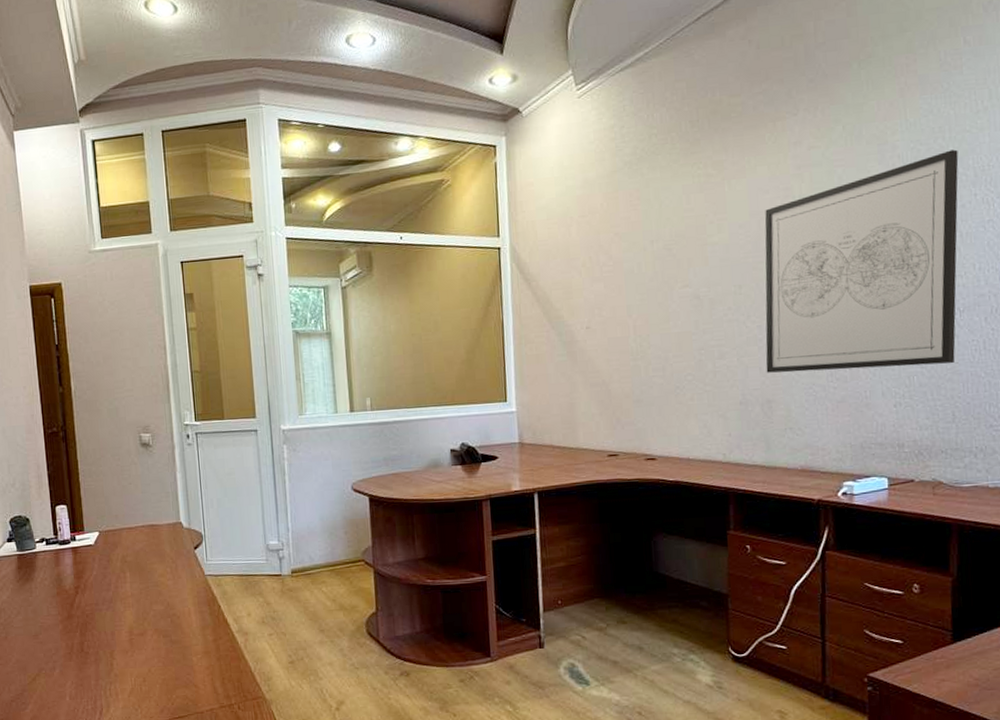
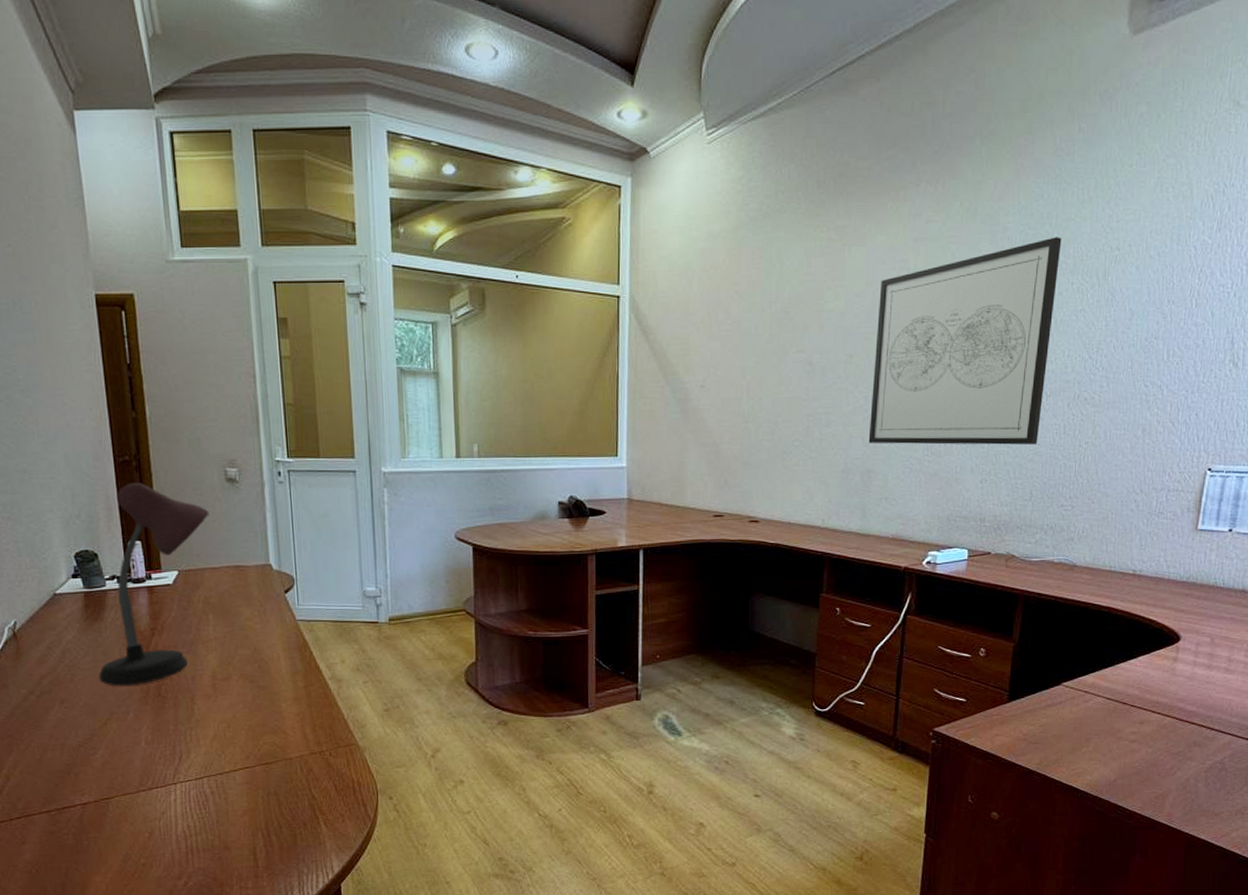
desk lamp: none [29,452,126,643] -> present [98,483,209,686]

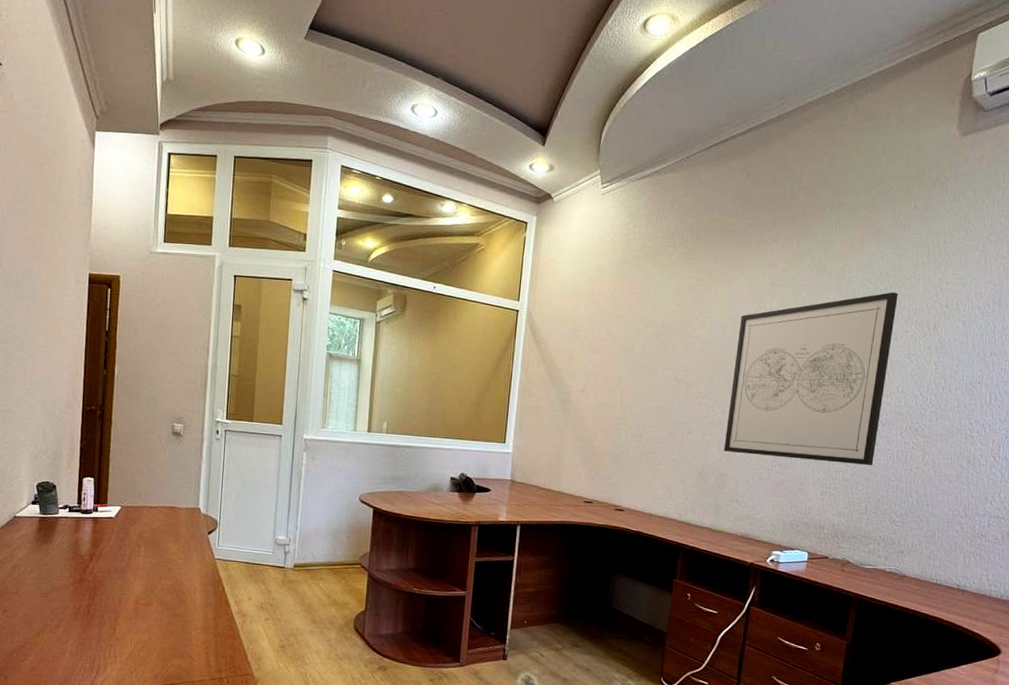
desk lamp: present [98,483,209,686] -> none [39,429,154,603]

